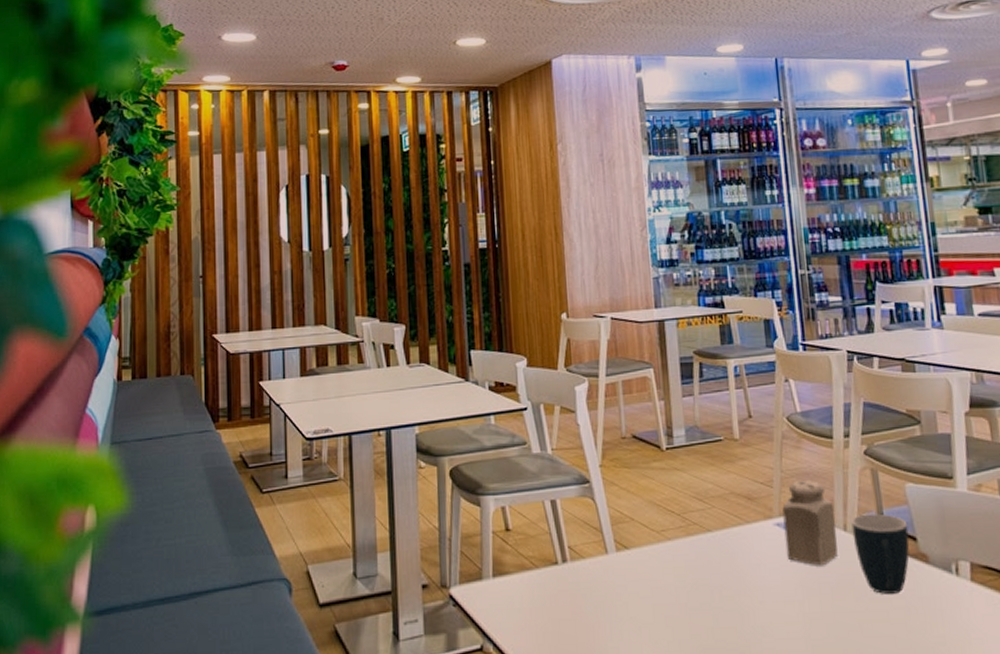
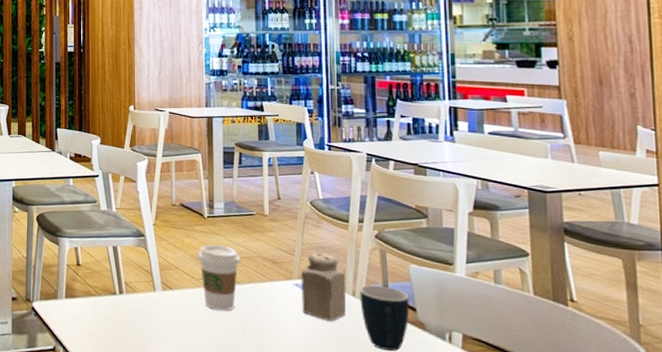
coffee cup: none [656,484,711,569] -> present [197,244,241,311]

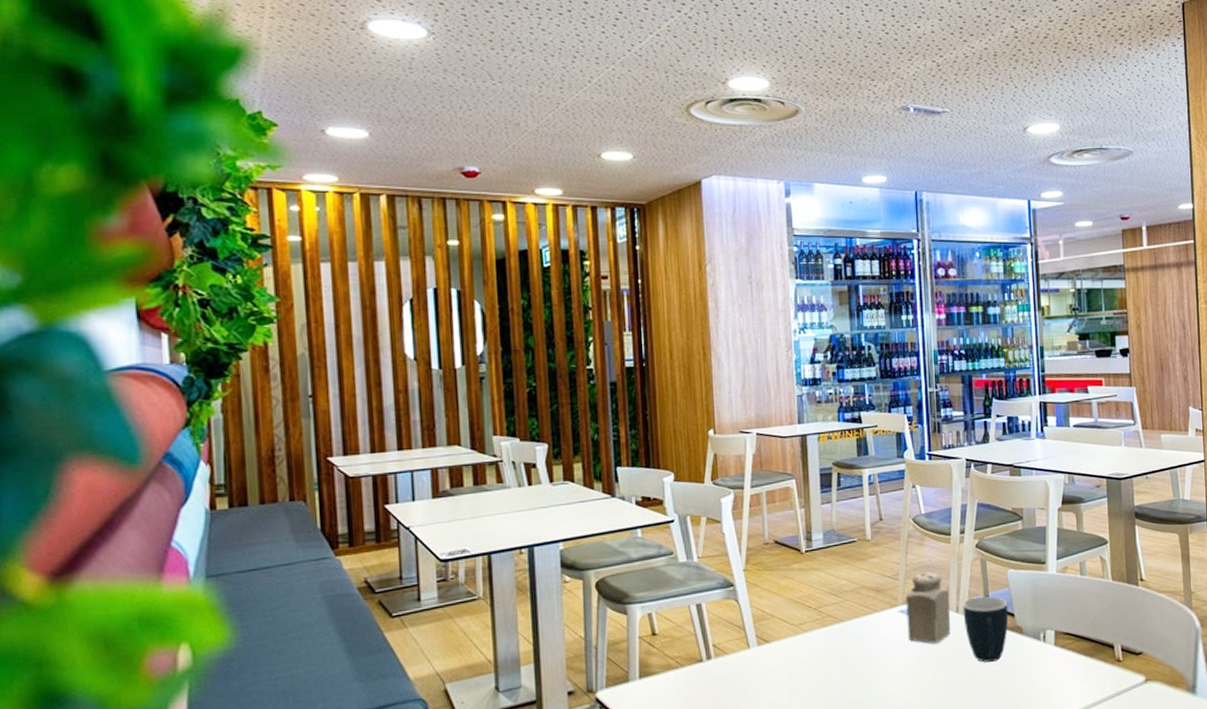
coffee cup: present [197,244,241,311] -> none [795,581,844,656]

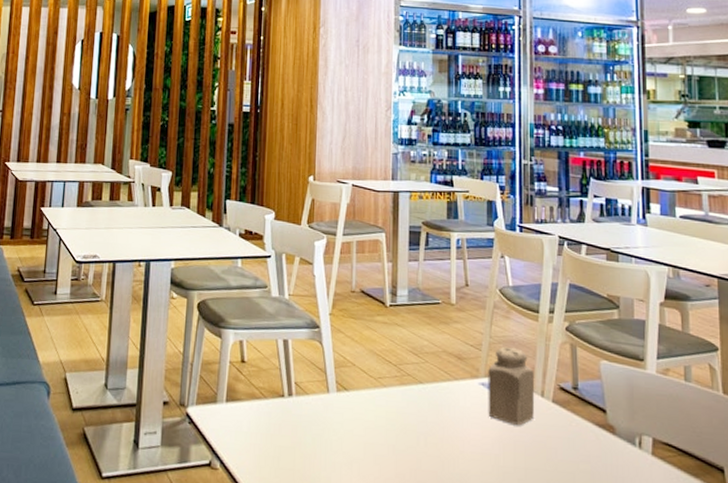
mug: present [963,596,1009,663] -> none [549,383,599,459]

